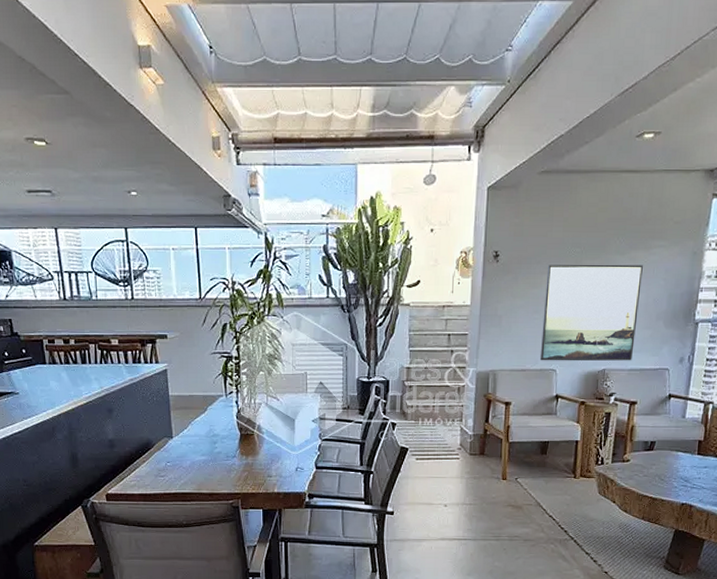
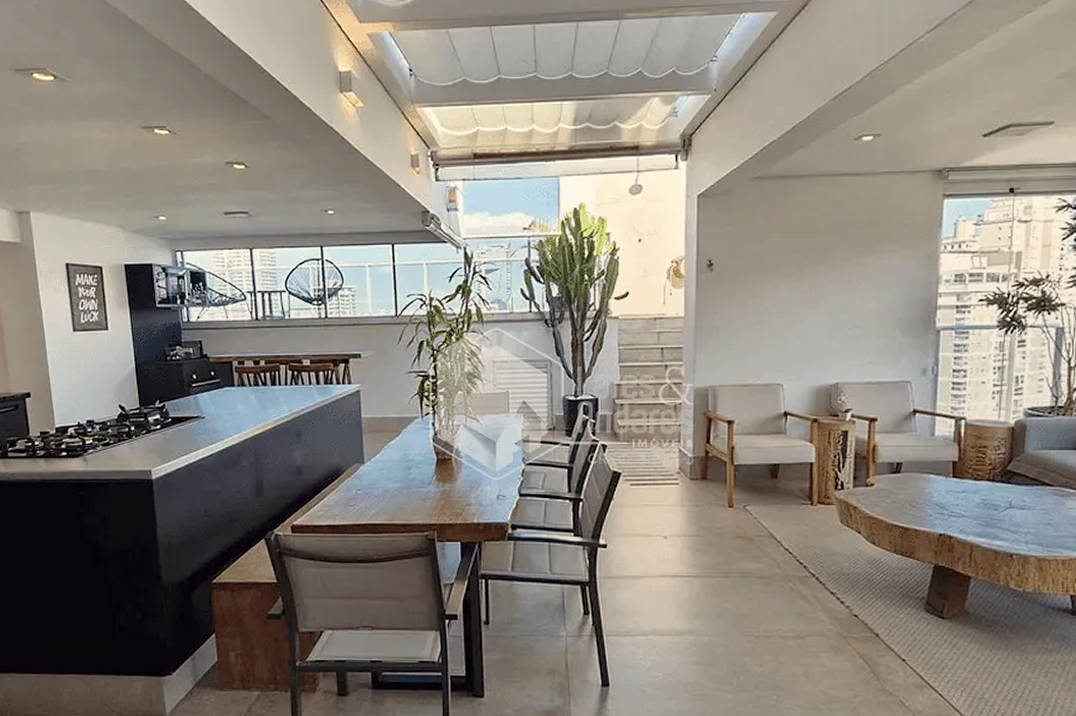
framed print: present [539,264,644,361] -> none [763,270,873,375]

